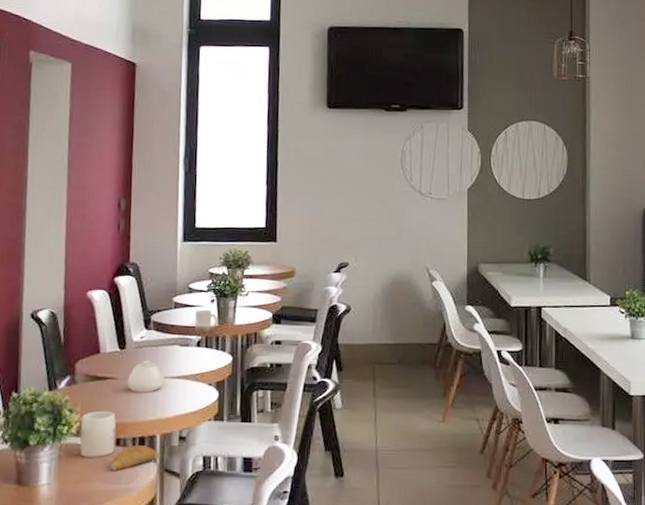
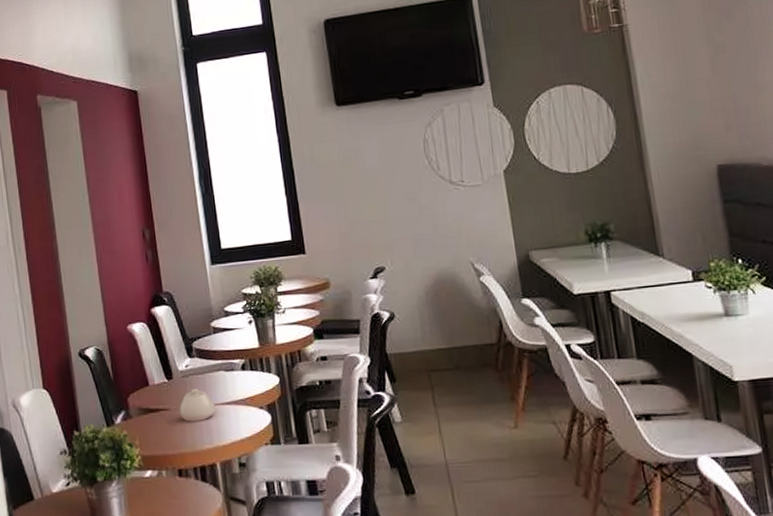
mug: present [79,410,117,457] -> none [141,442,179,490]
croissant: present [110,445,160,470] -> none [176,475,223,502]
cup: present [194,309,217,333] -> none [235,331,258,356]

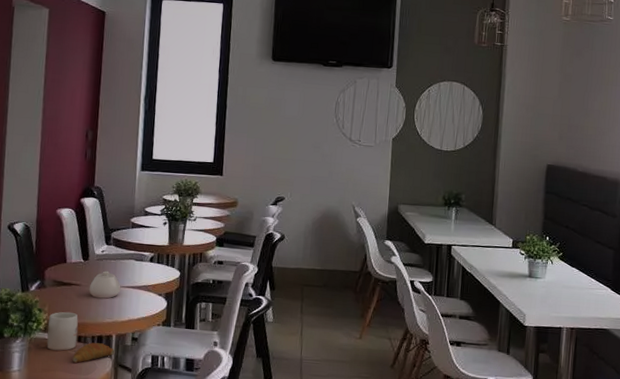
mug: none [141,442,179,490] -> present [46,311,79,351]
croissant: none [176,475,223,502] -> present [72,342,115,363]

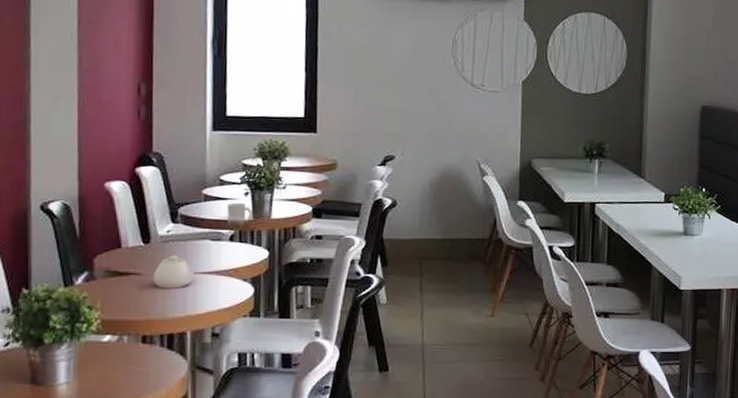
mug: present [46,311,79,351] -> none [101,307,142,355]
croissant: present [72,342,115,363] -> none [136,343,191,368]
cup: none [148,230,168,251] -> present [227,202,252,227]

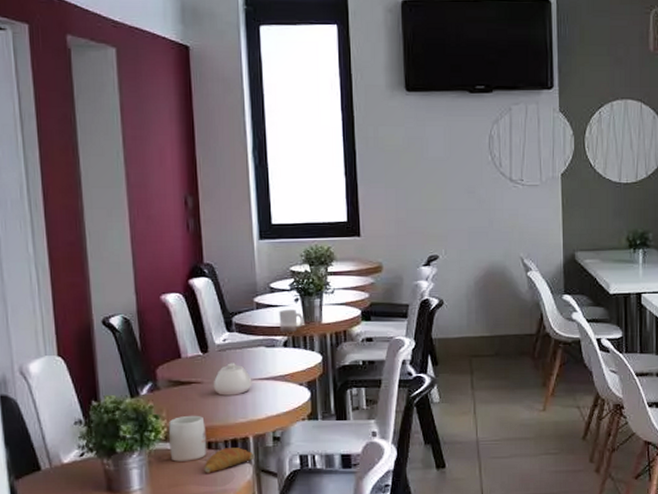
mug: none [101,307,142,355] -> present [168,415,207,462]
croissant: none [136,343,191,368] -> present [204,447,255,473]

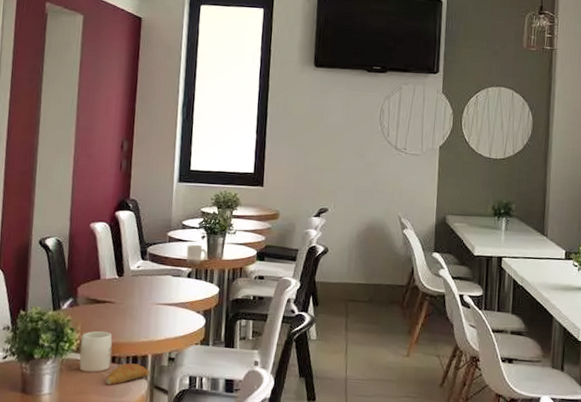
sugar bowl: present [213,363,252,396] -> none [123,287,157,317]

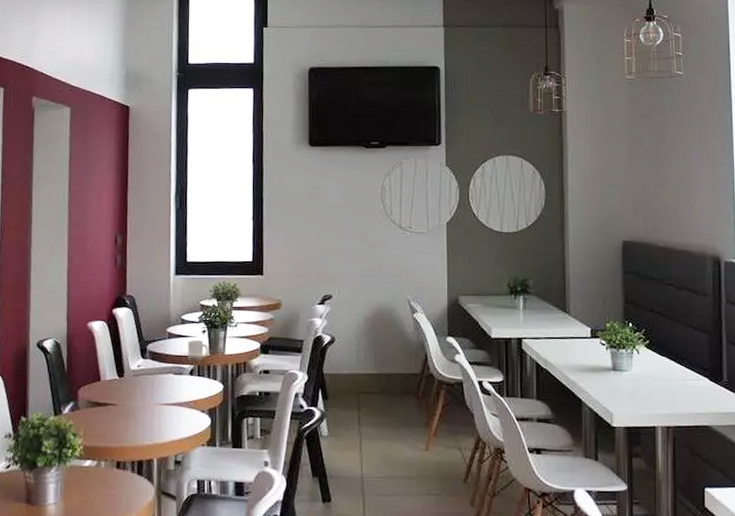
mug: present [79,331,113,373] -> none [83,435,117,479]
croissant: present [106,363,151,385] -> none [111,468,157,492]

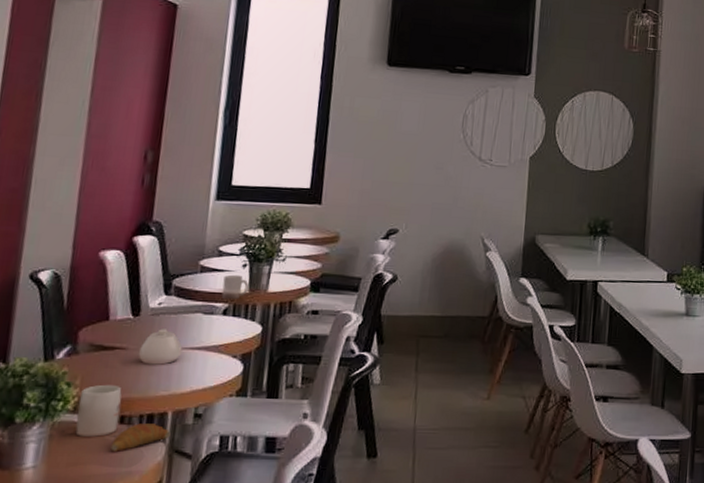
mug: none [83,435,117,479] -> present [75,384,122,437]
croissant: none [111,468,157,492] -> present [110,423,171,452]
sugar bowl: none [125,387,160,419] -> present [137,329,183,365]

